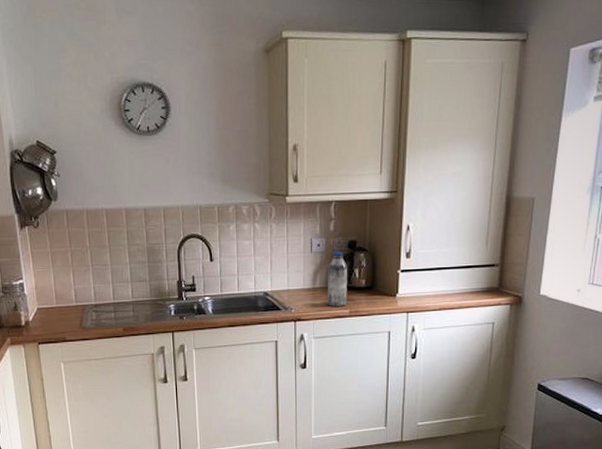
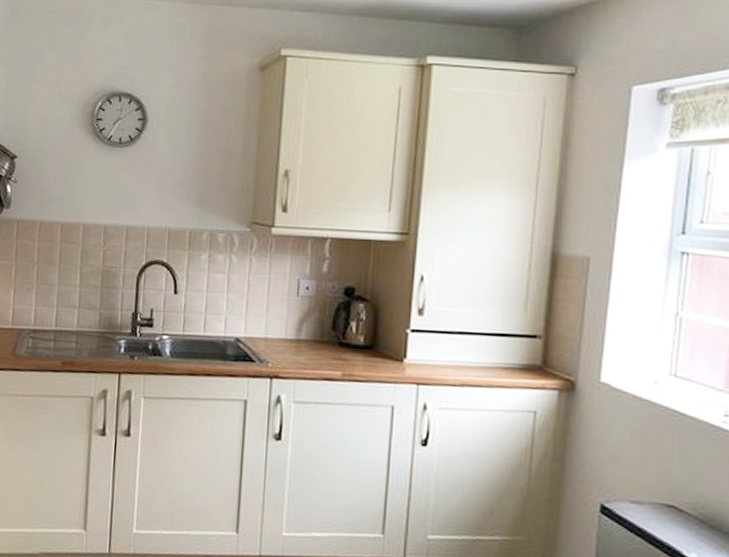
water bottle: present [327,251,347,306] -> none [313,297,342,367]

